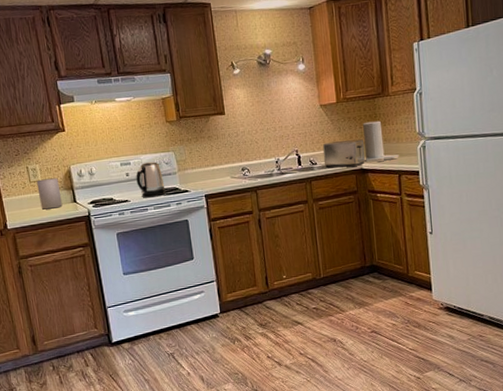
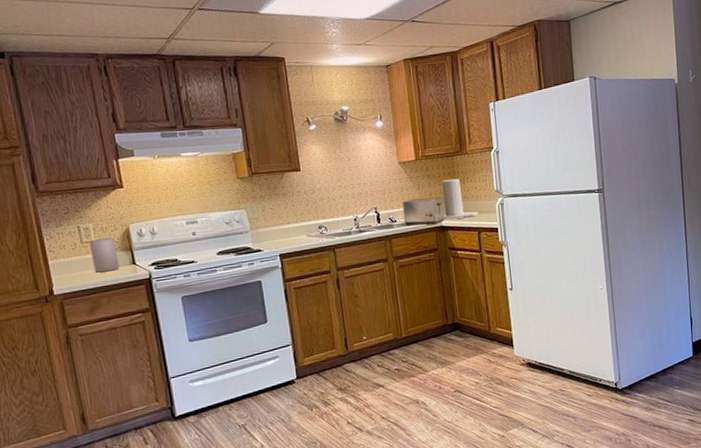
kettle: present [136,162,166,198] -> none [203,220,237,259]

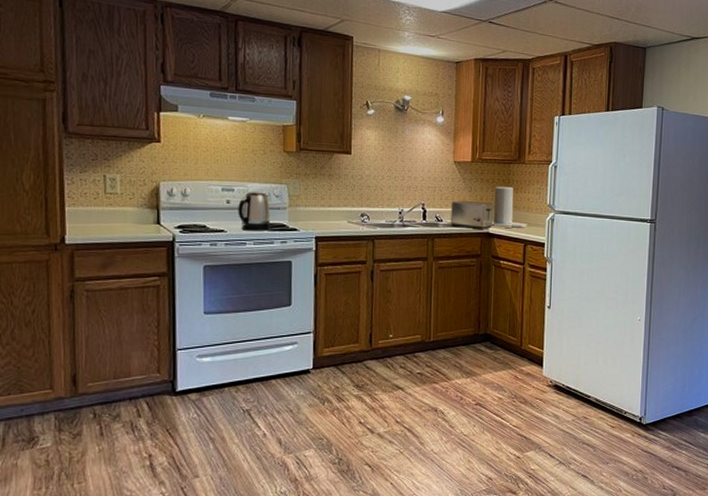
canister: present [89,238,120,273] -> none [113,192,143,228]
kettle: none [203,220,237,259] -> present [238,192,271,232]

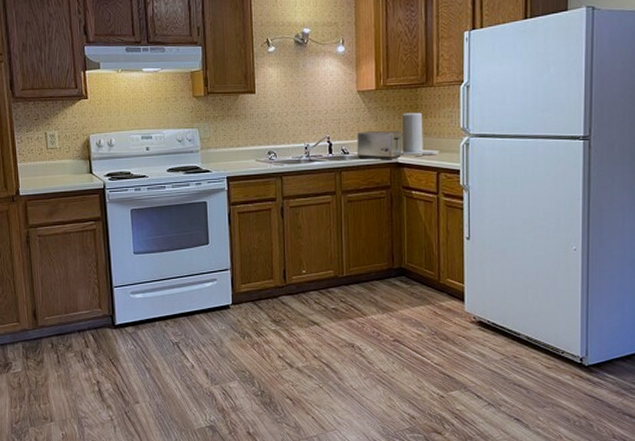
kettle: present [238,192,271,232] -> none [156,137,186,175]

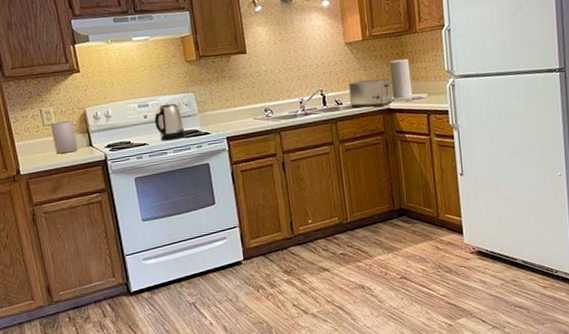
canister: none [53,146,78,178] -> present [50,121,78,154]
kettle: none [156,137,186,175] -> present [154,103,186,141]

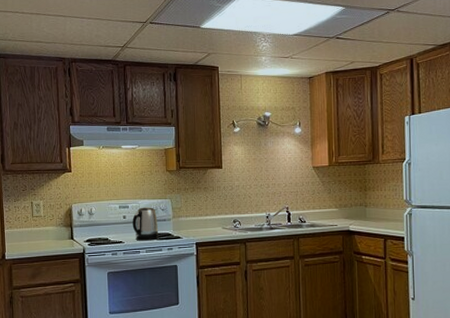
canister: present [50,121,78,154] -> none [38,214,60,244]
toaster: present [348,78,393,108] -> none [312,201,352,228]
paper towel: present [390,58,428,102] -> none [352,186,386,226]

